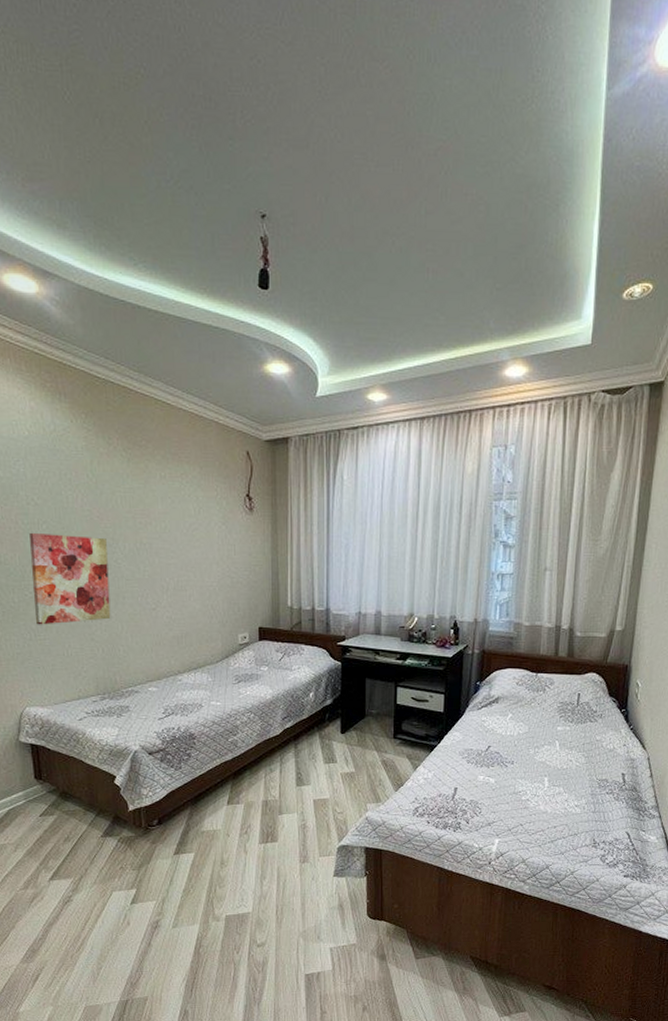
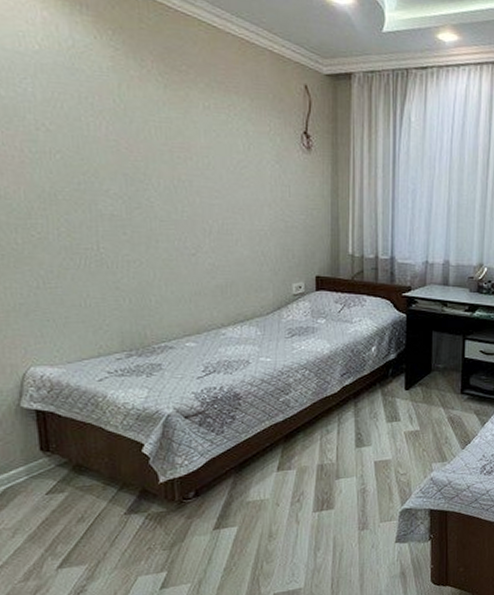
wall art: present [30,532,111,625] -> none [39,162,141,271]

